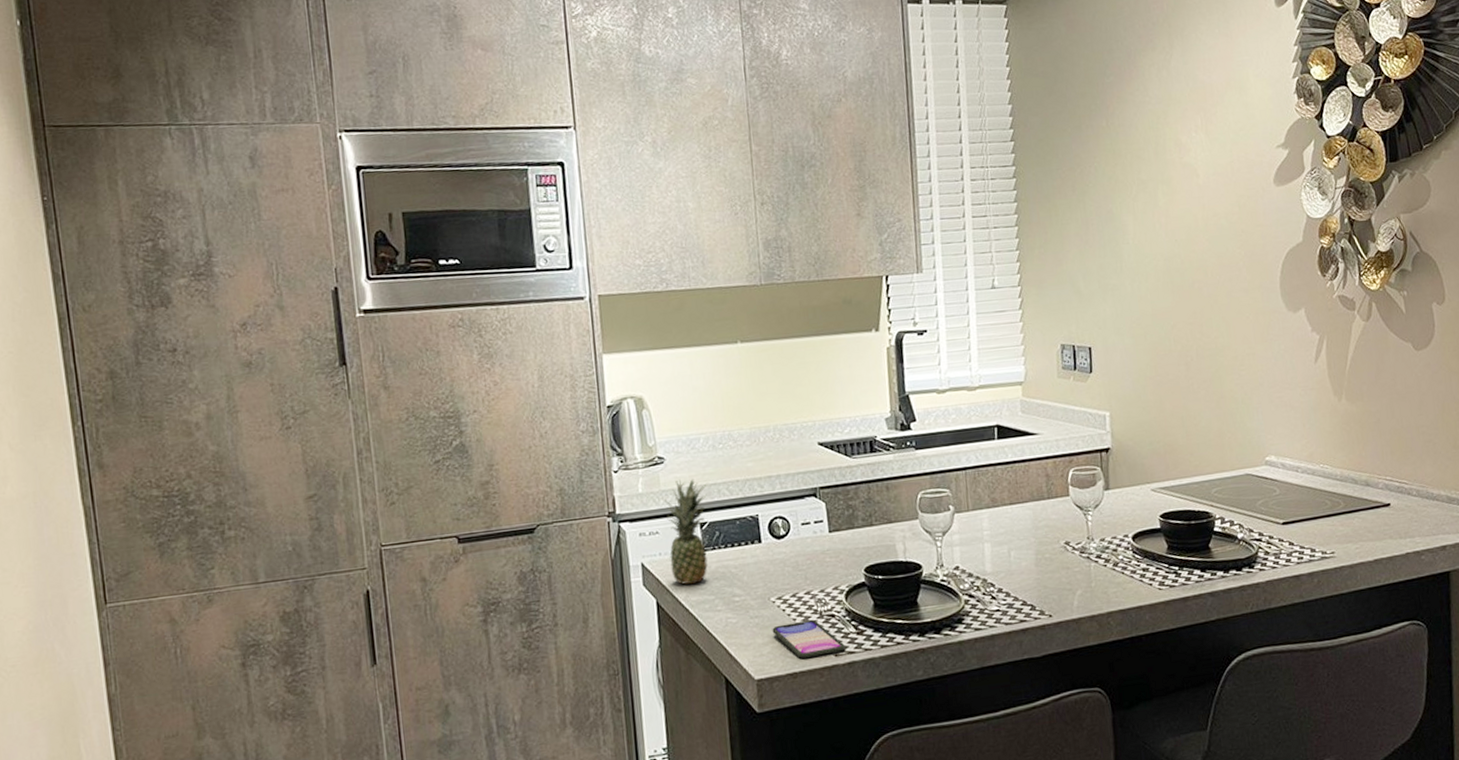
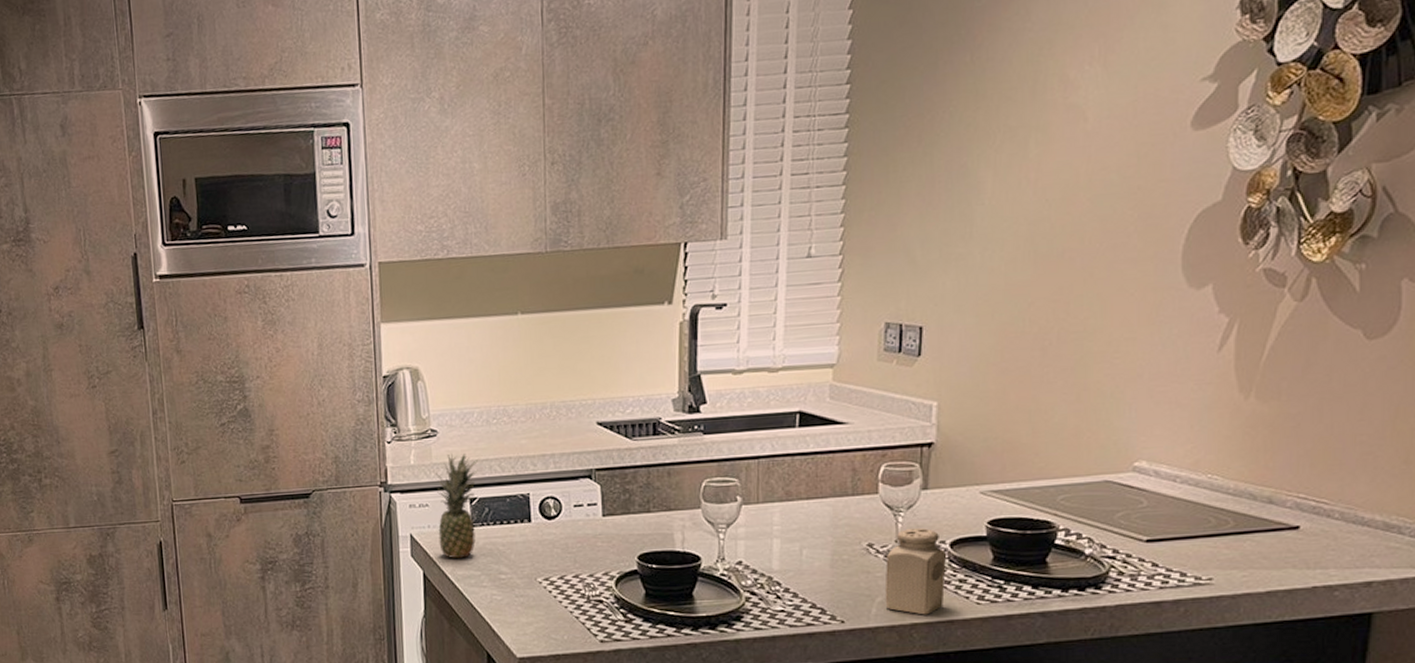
smartphone: present [772,619,846,658] -> none [537,603,612,641]
salt shaker: none [1081,524,1132,604] -> present [884,527,947,615]

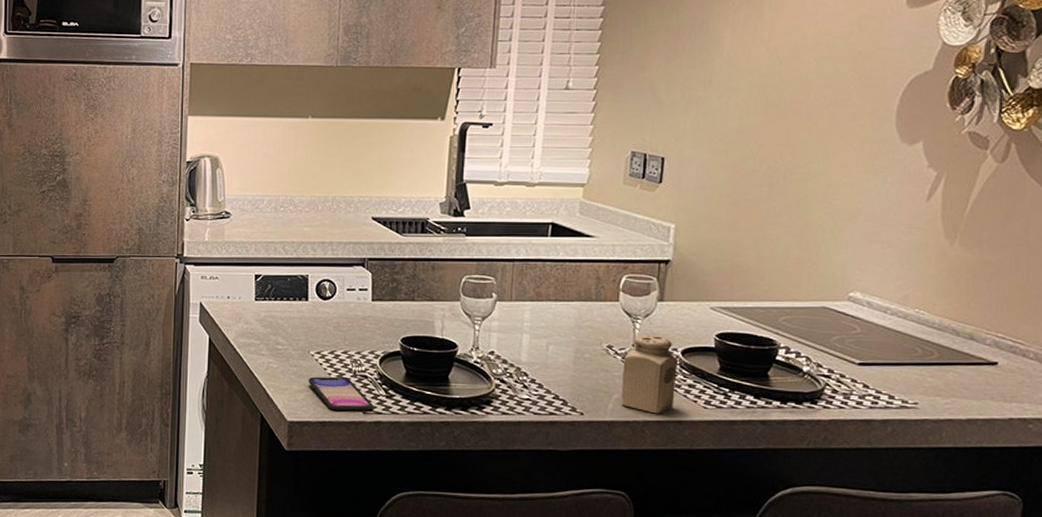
fruit: present [436,452,479,559] -> none [225,234,266,328]
smartphone: none [537,603,612,641] -> present [308,376,374,411]

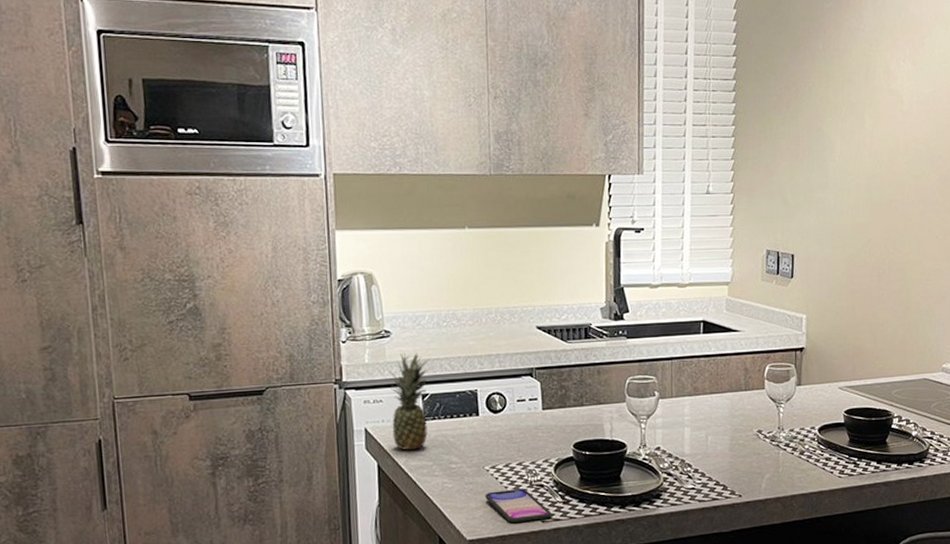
fruit: none [225,234,266,328] -> present [390,352,431,451]
salt shaker: present [621,334,679,414] -> none [771,416,817,488]

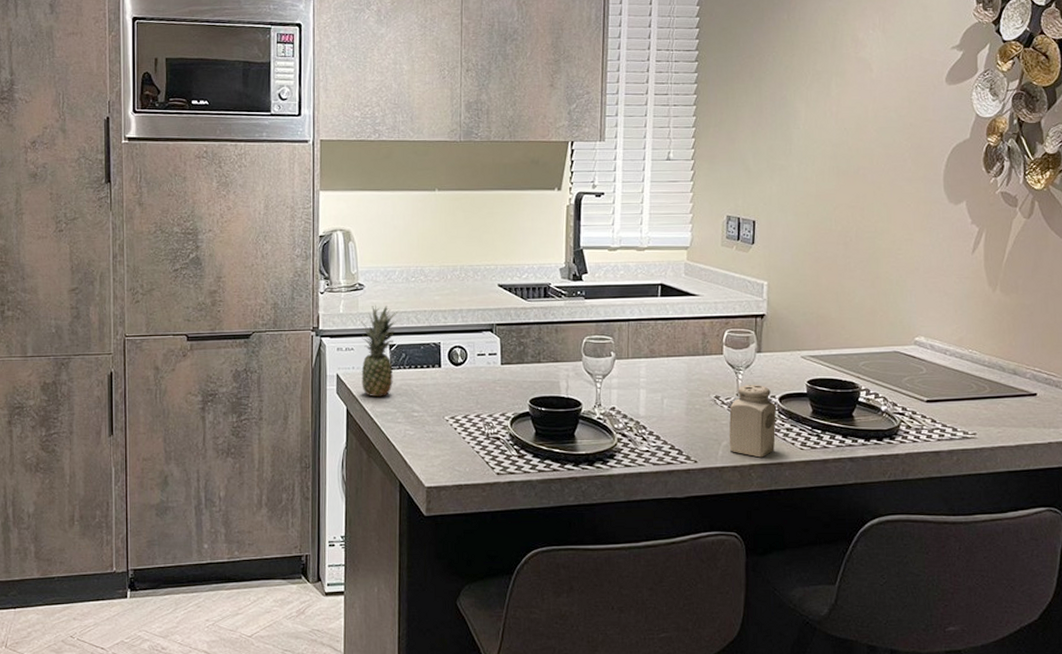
smartphone: present [485,488,552,523] -> none [444,439,507,473]
salt shaker: none [771,416,817,488] -> present [729,384,777,458]

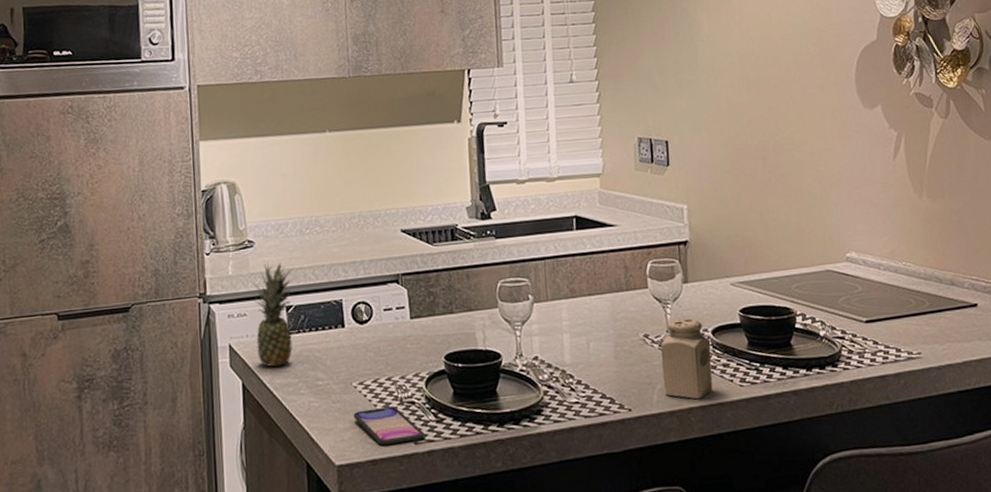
smartphone: none [444,439,507,473] -> present [353,406,425,445]

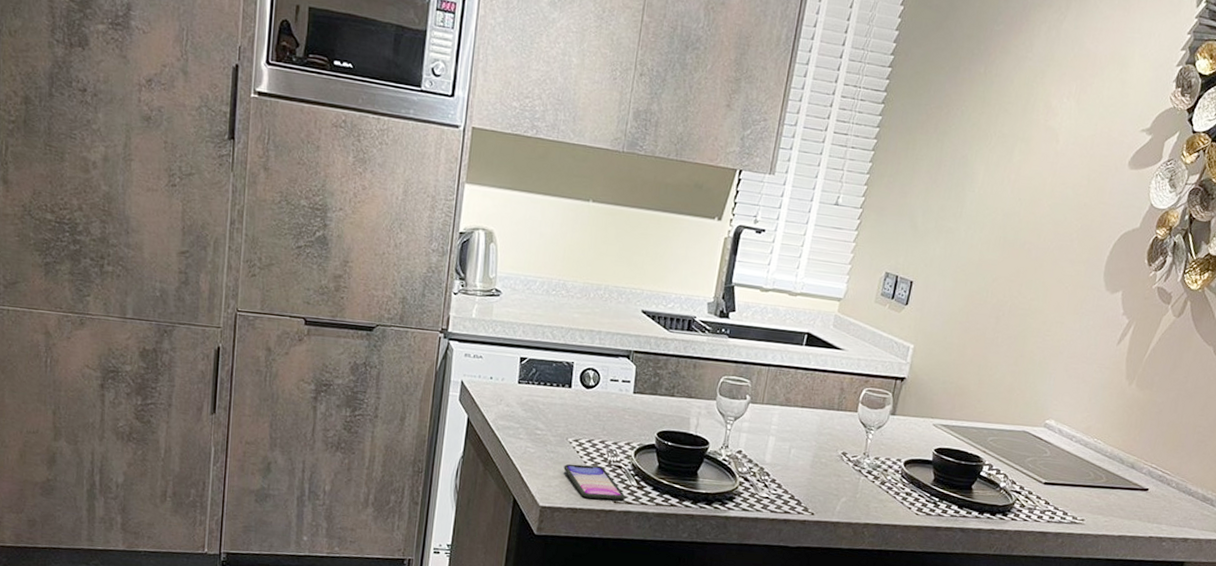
fruit: present [253,262,295,368] -> none [486,314,534,411]
salt shaker: present [660,317,713,400] -> none [848,444,901,518]

